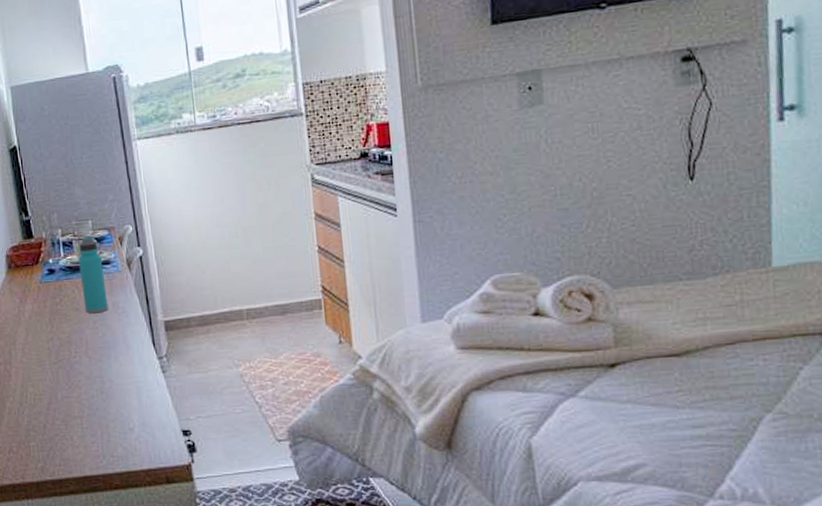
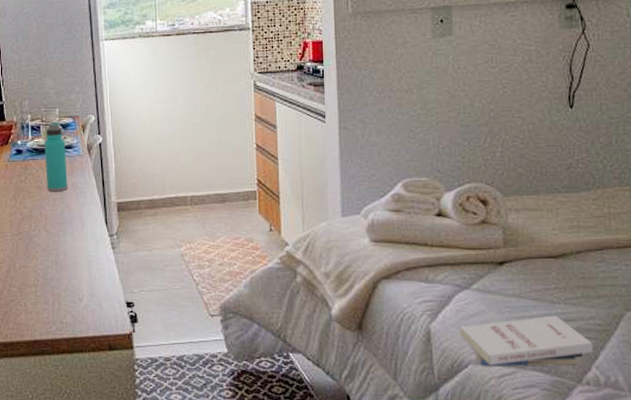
books: none [565,422,727,483] -> present [459,315,593,366]

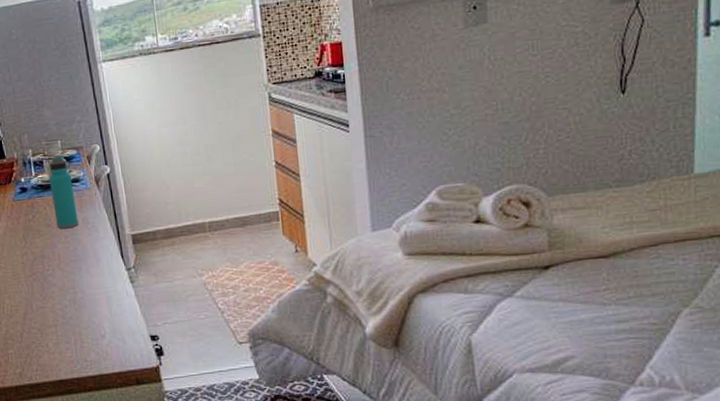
books: present [459,315,593,366] -> none [502,317,647,374]

